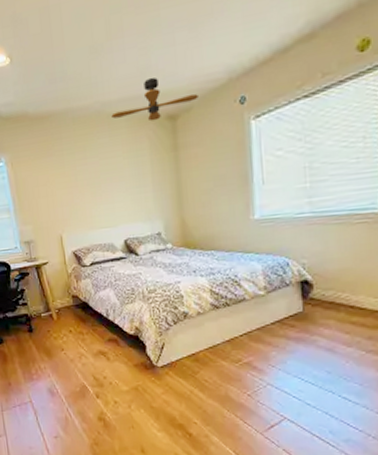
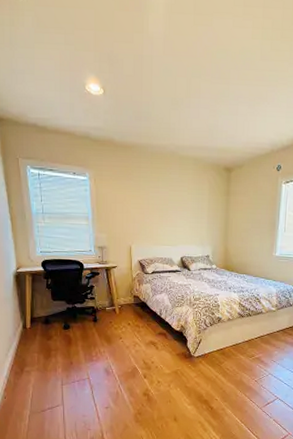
ceiling fan: present [111,77,198,122] -> none [183,135,249,169]

